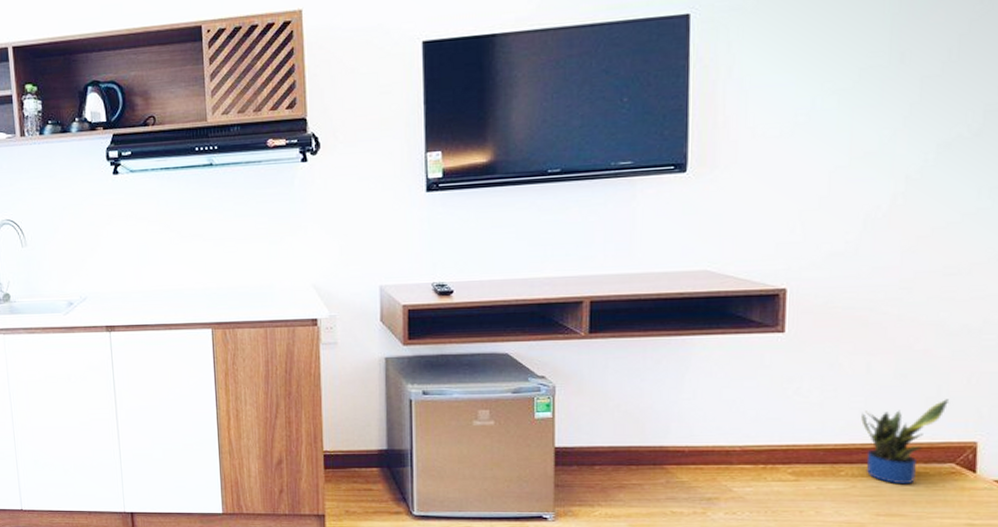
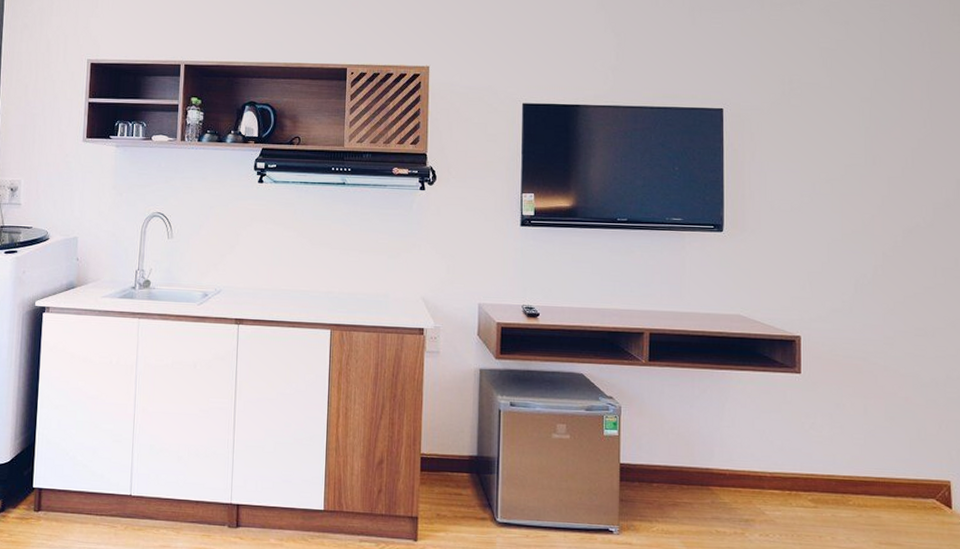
potted plant: present [861,399,948,485] -> none [863,441,926,517]

